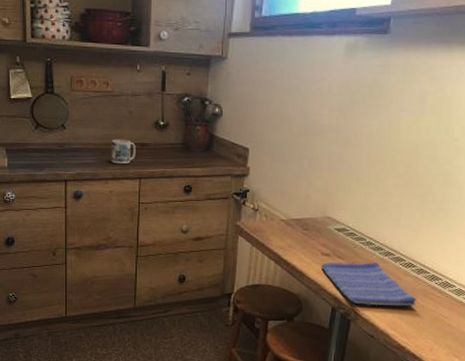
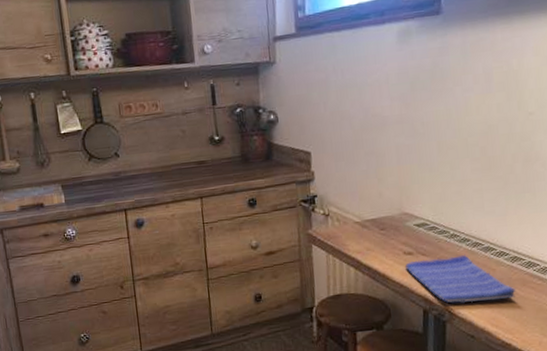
mug: present [111,139,135,165] -> none [167,159,194,186]

